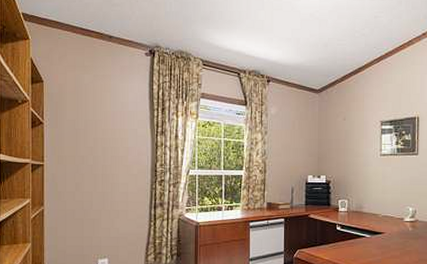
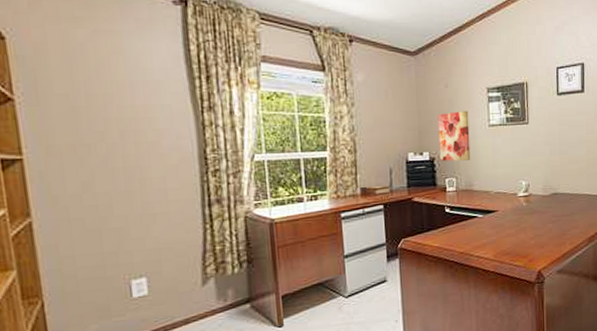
wall art: none [335,141,363,185] -> present [437,111,471,162]

